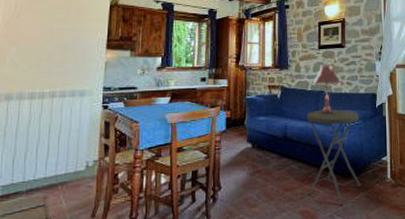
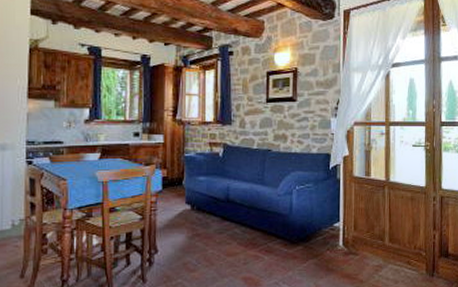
side table: present [307,109,361,206] -> none [251,170,310,273]
table lamp: present [312,65,341,114] -> none [258,121,291,175]

